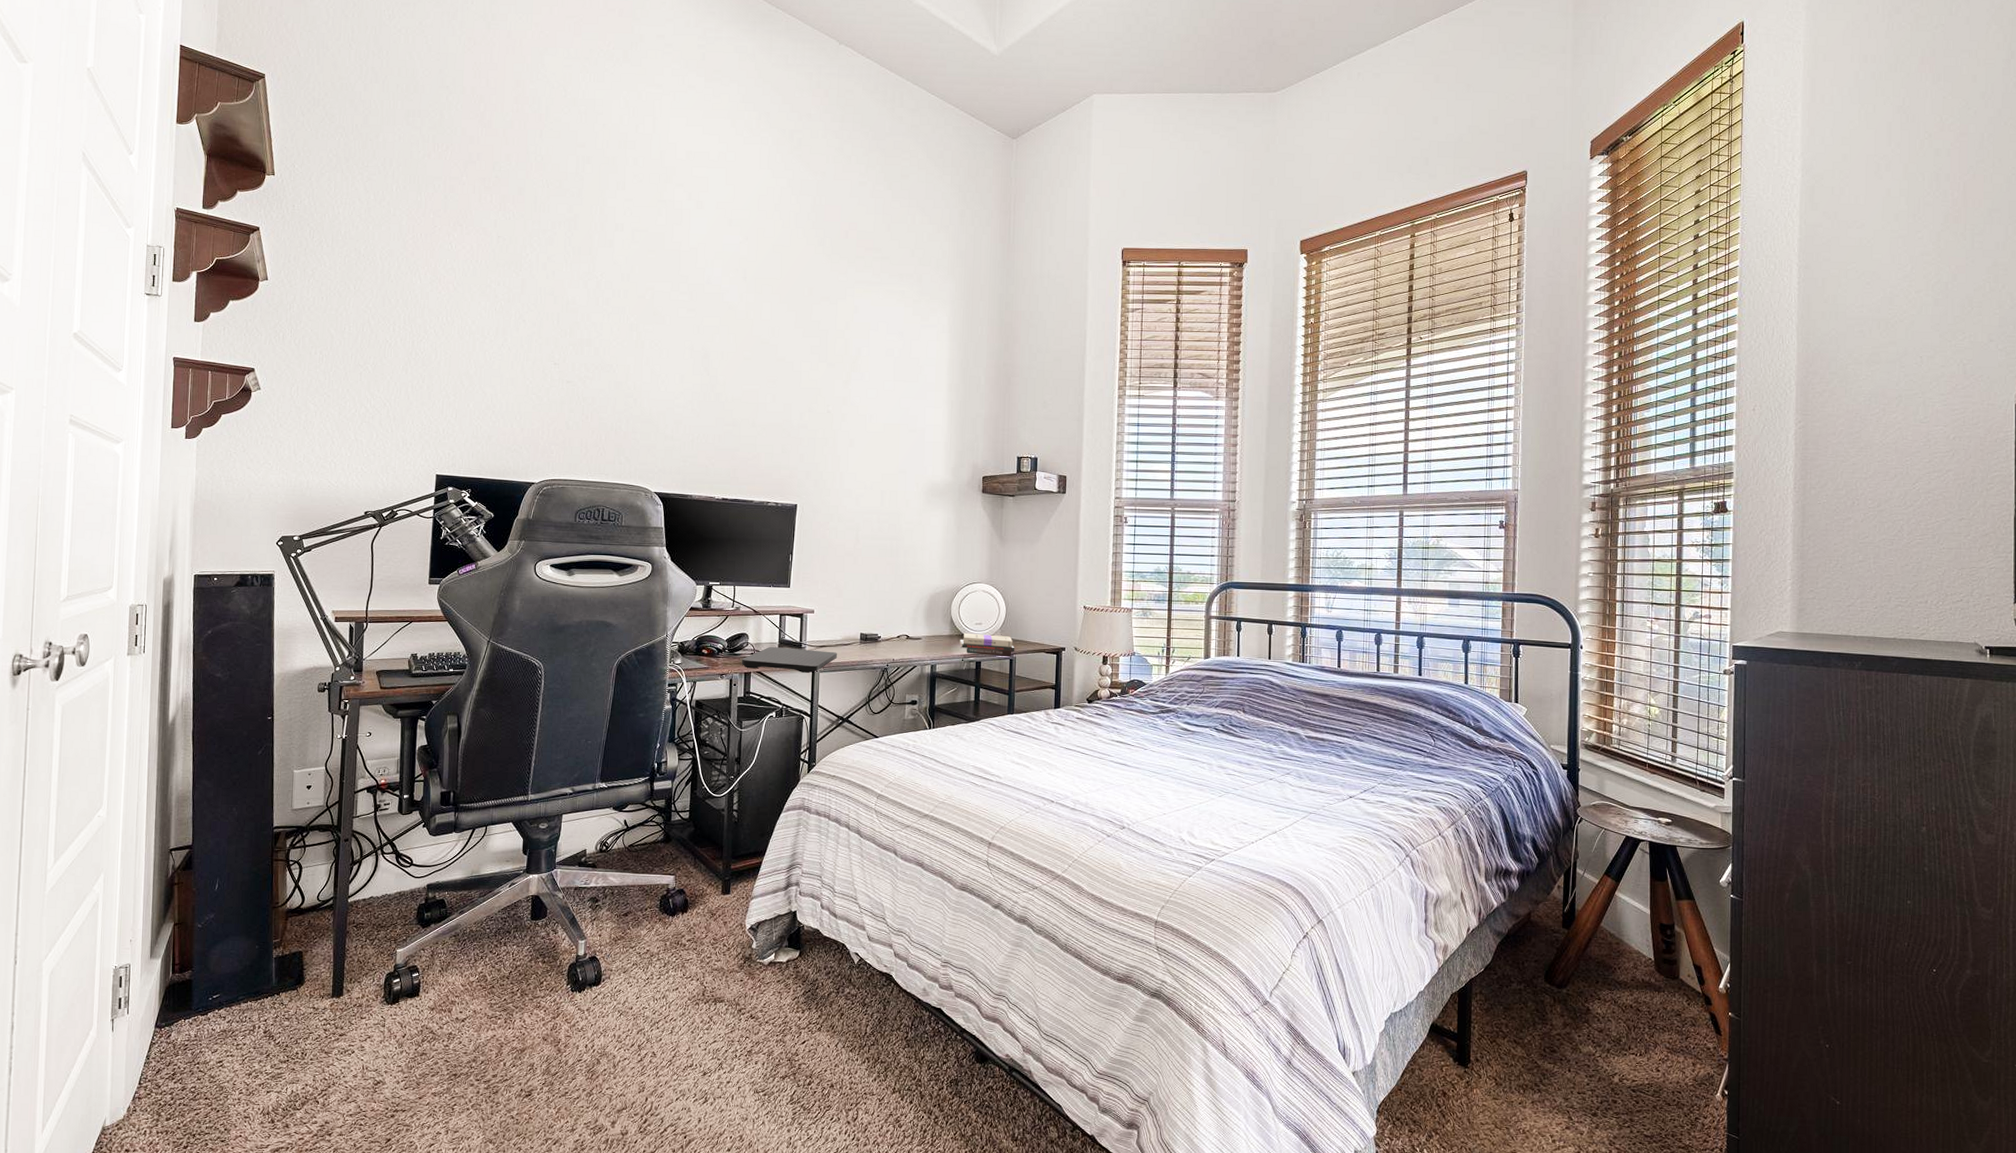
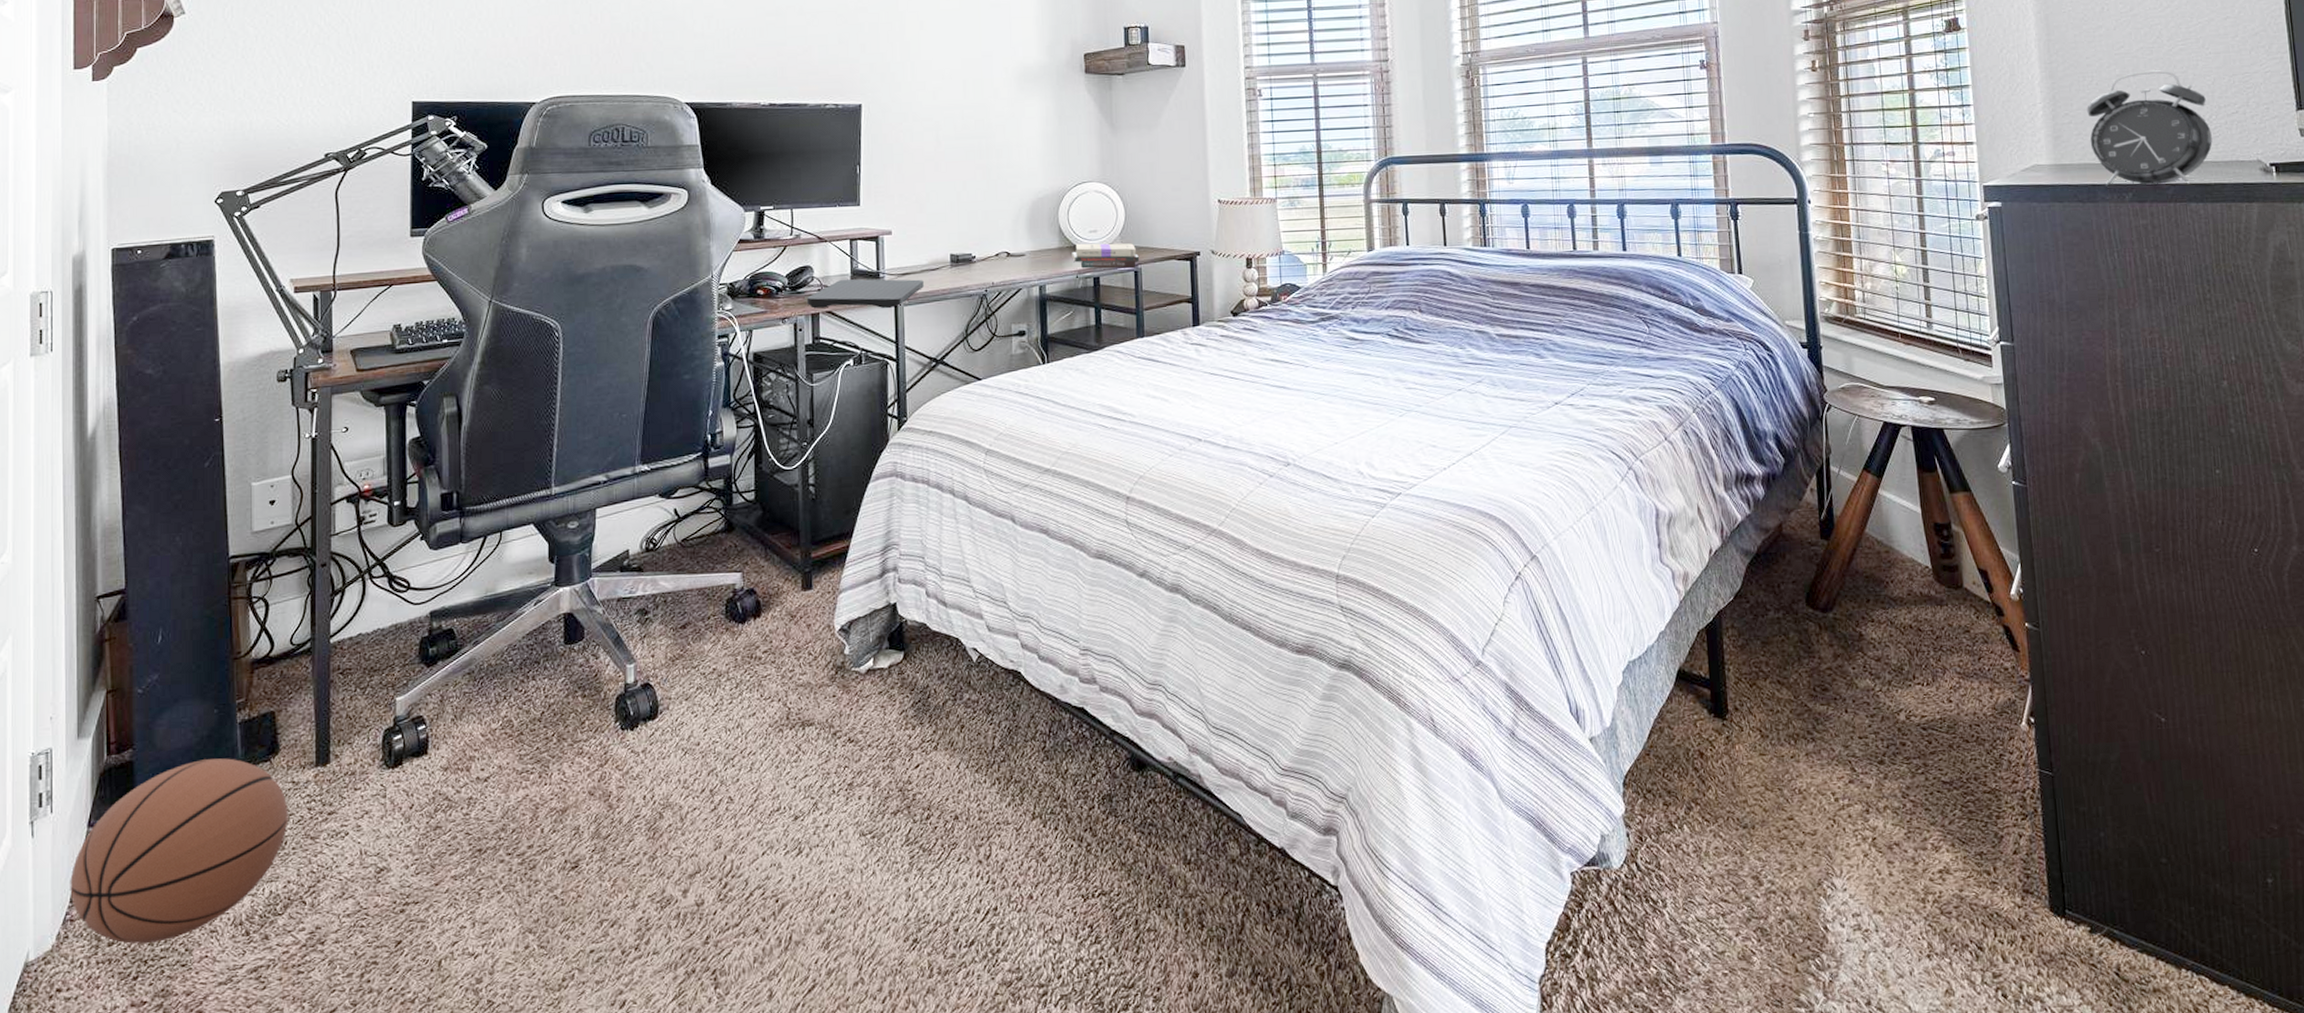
basketball: none [139,984,309,1122] -> present [70,758,288,944]
alarm clock: none [1829,559,1937,657] -> present [2087,70,2213,187]

